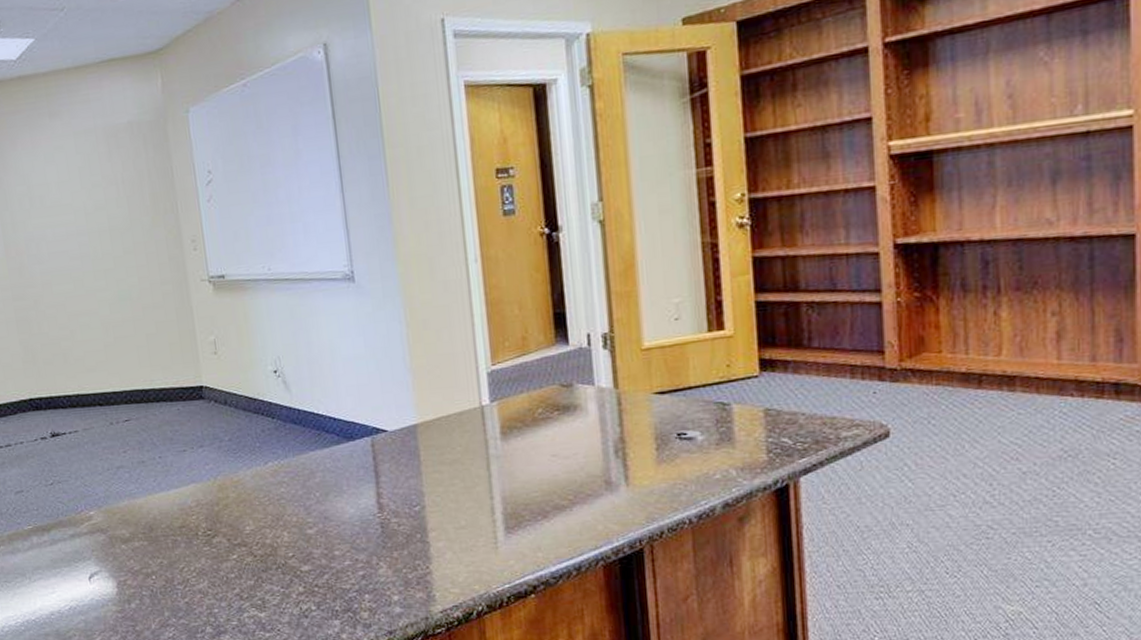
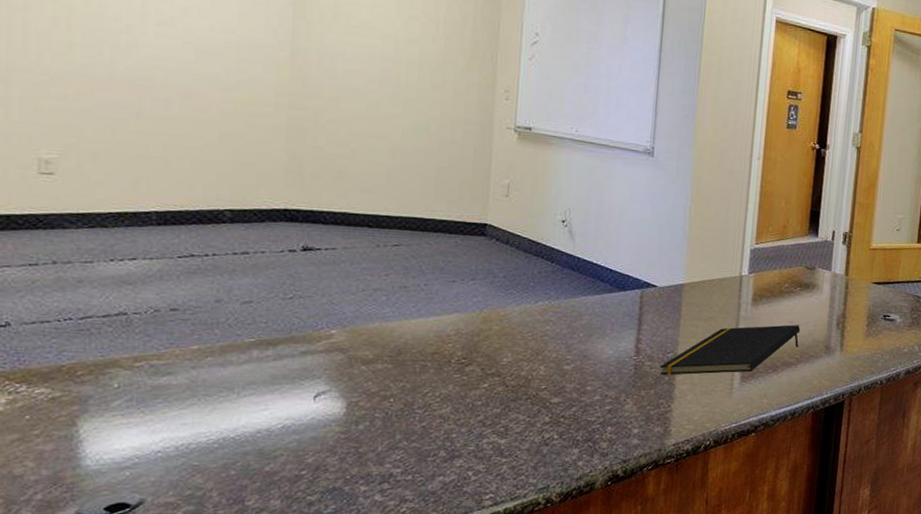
notepad: none [408,458,569,532] -> present [659,325,801,375]

